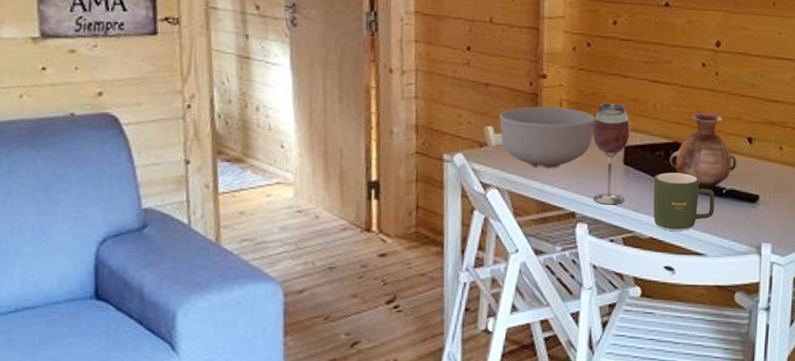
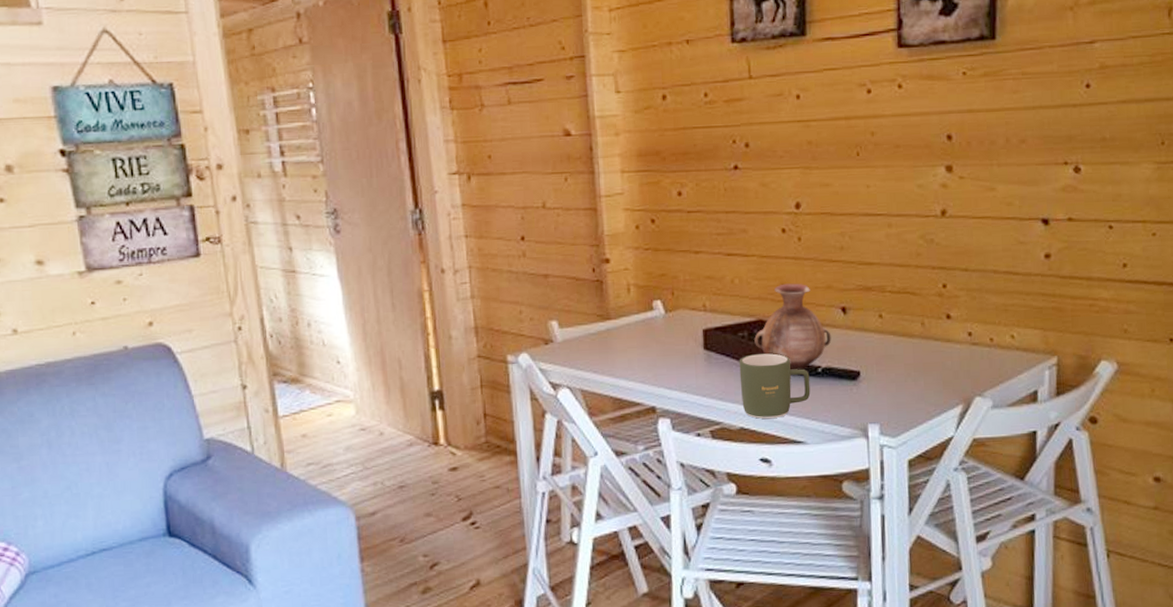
bowl: present [499,106,596,168] -> none [563,293,668,362]
wineglass: present [592,103,631,205] -> none [666,283,708,396]

